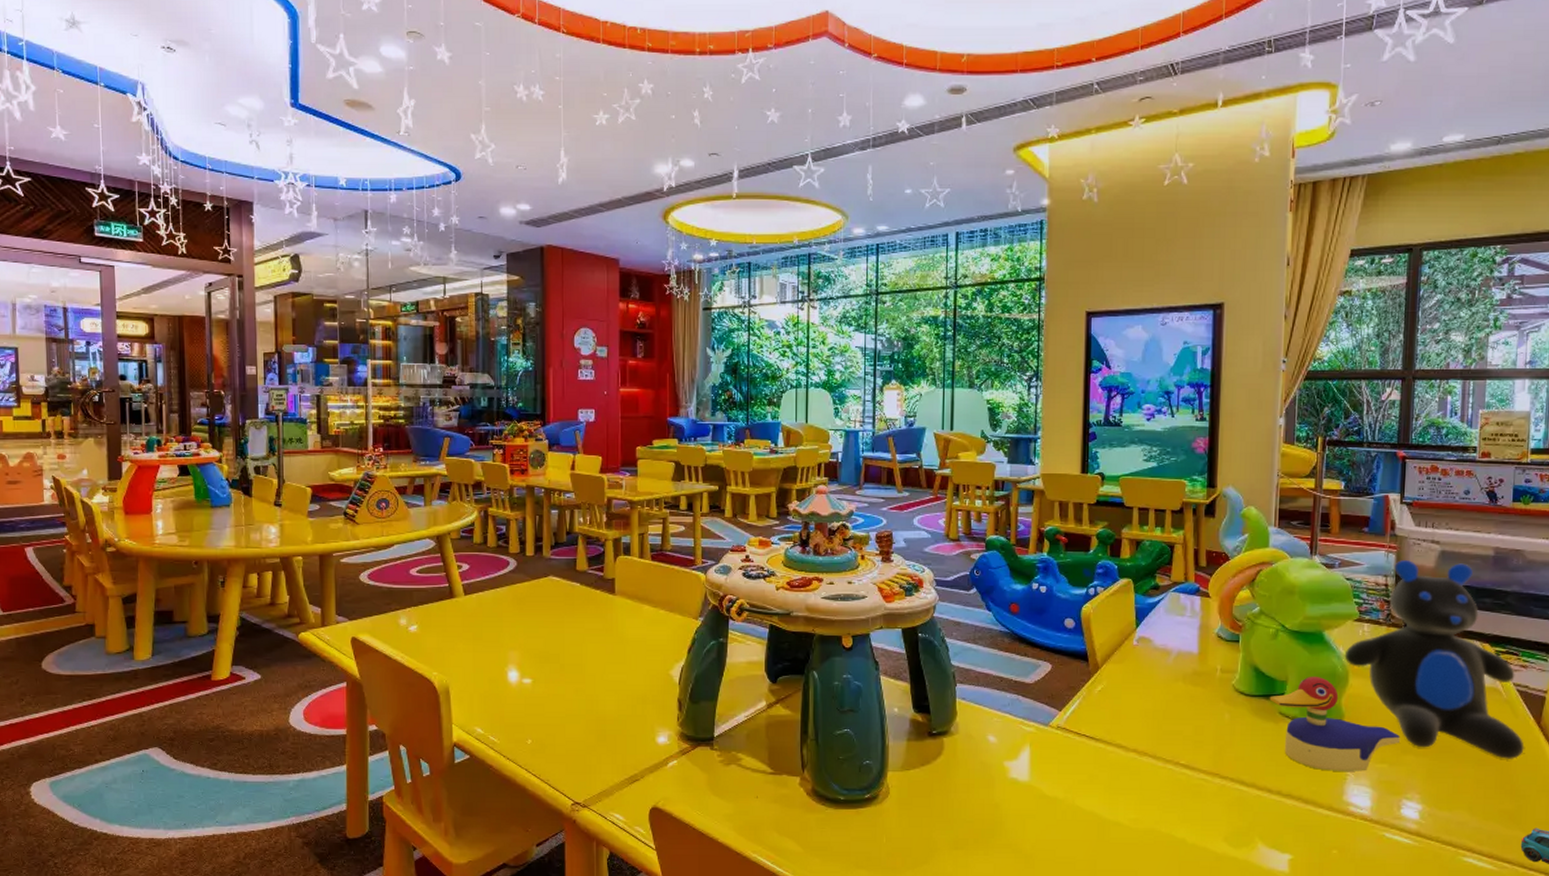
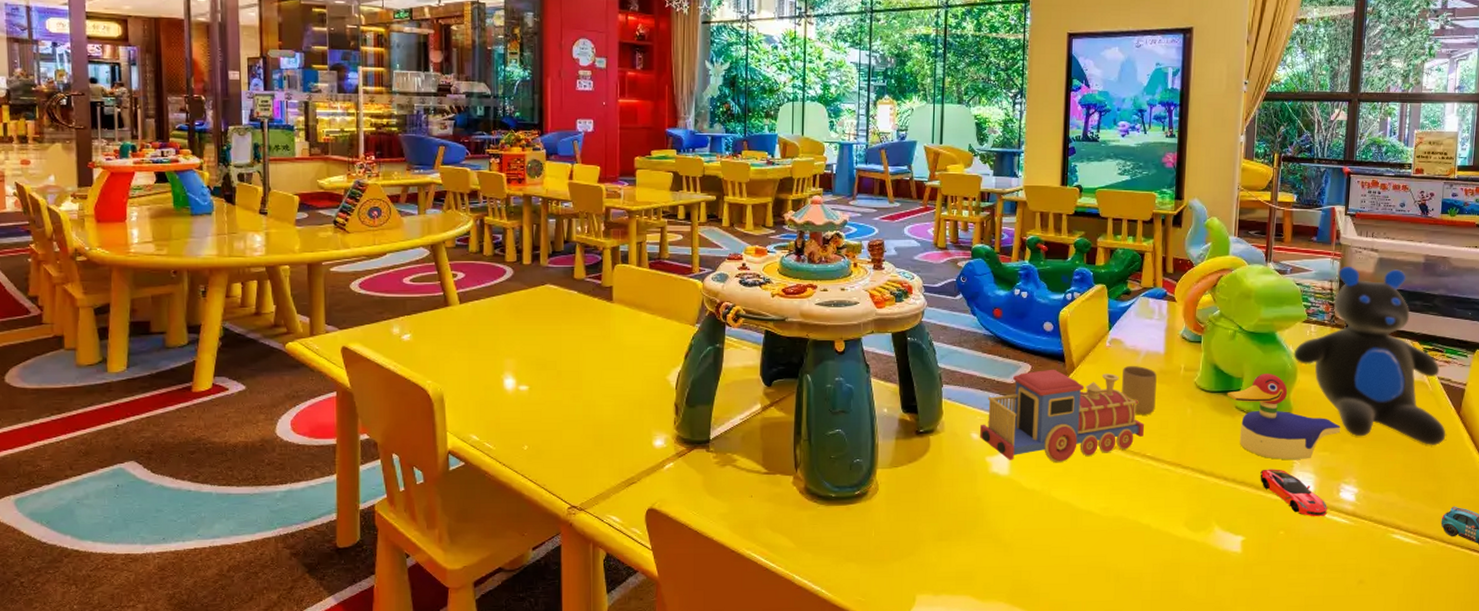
toy train: none [996,668,1178,770] -> present [979,369,1145,463]
cup: none [1150,667,1190,719] -> present [1121,366,1157,414]
toy car: none [1308,781,1388,836] -> present [1260,469,1328,517]

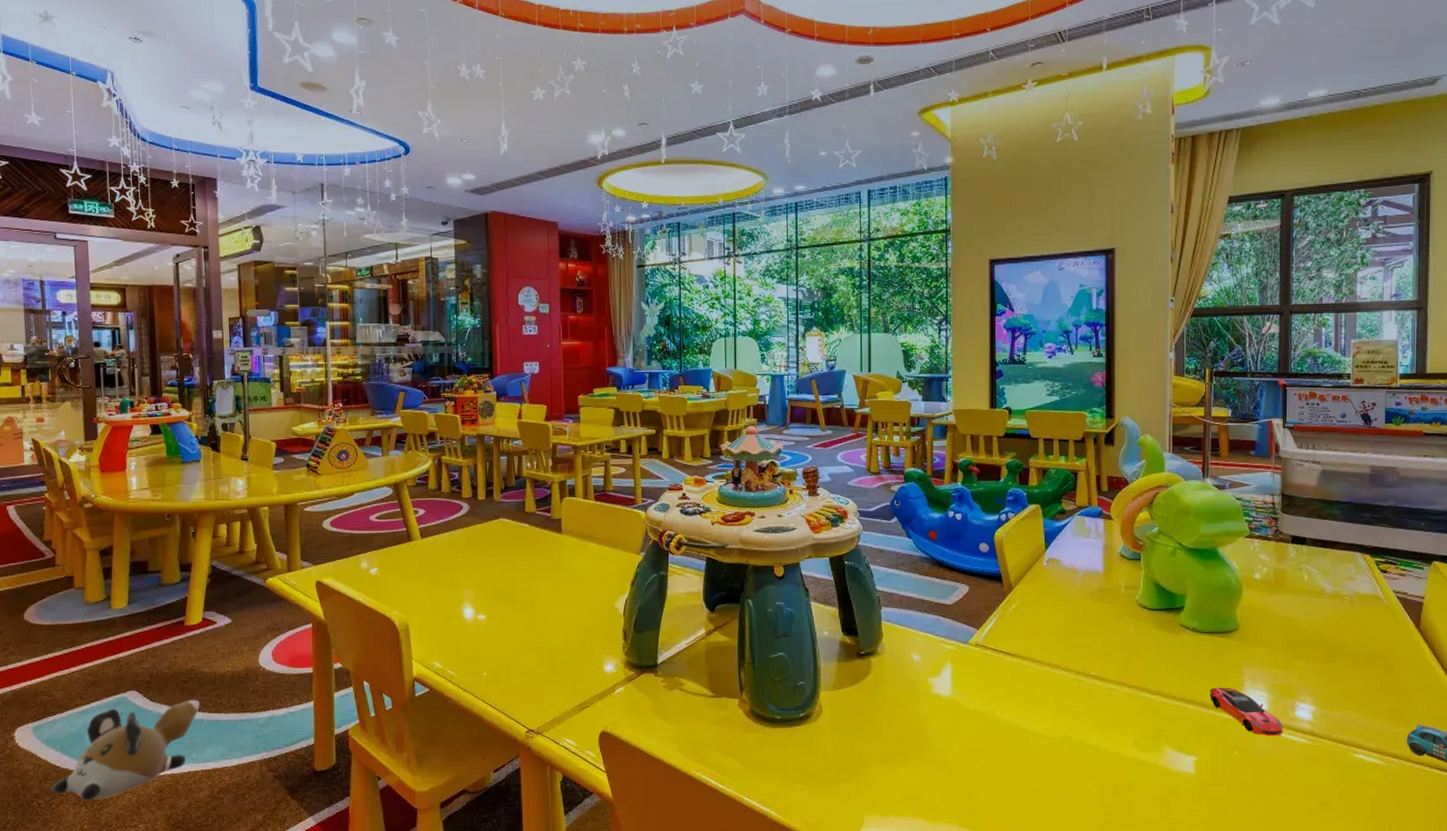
plush toy: none [36,471,208,579] -> present [51,700,200,801]
toy train: present [979,369,1145,463] -> none [920,589,1087,684]
cup: present [1121,366,1157,414] -> none [1061,585,1097,634]
toy duck: present [1227,373,1340,459] -> none [1170,589,1291,678]
stuffed animal: present [1293,267,1446,445] -> none [1238,480,1406,661]

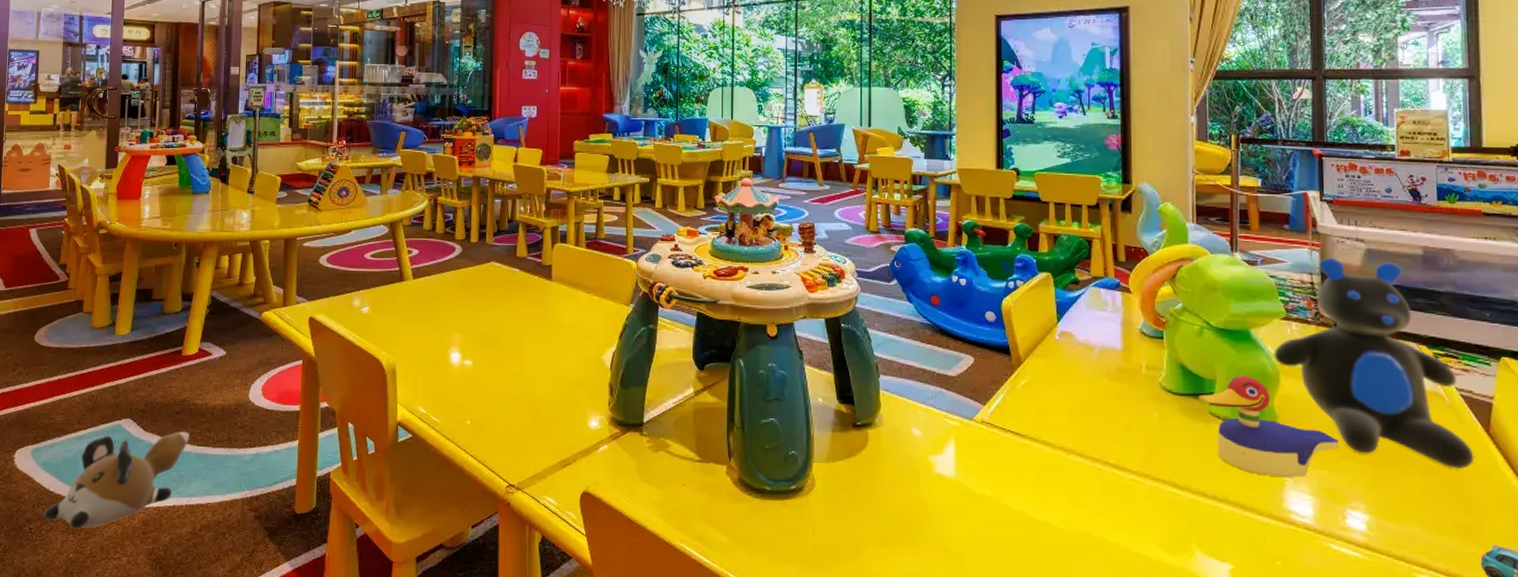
toy duck: none [1170,589,1291,678] -> present [1198,375,1339,477]
toy car: present [1210,687,1284,736] -> none [1245,486,1334,548]
stuffed animal: none [1238,480,1406,661] -> present [1273,258,1474,469]

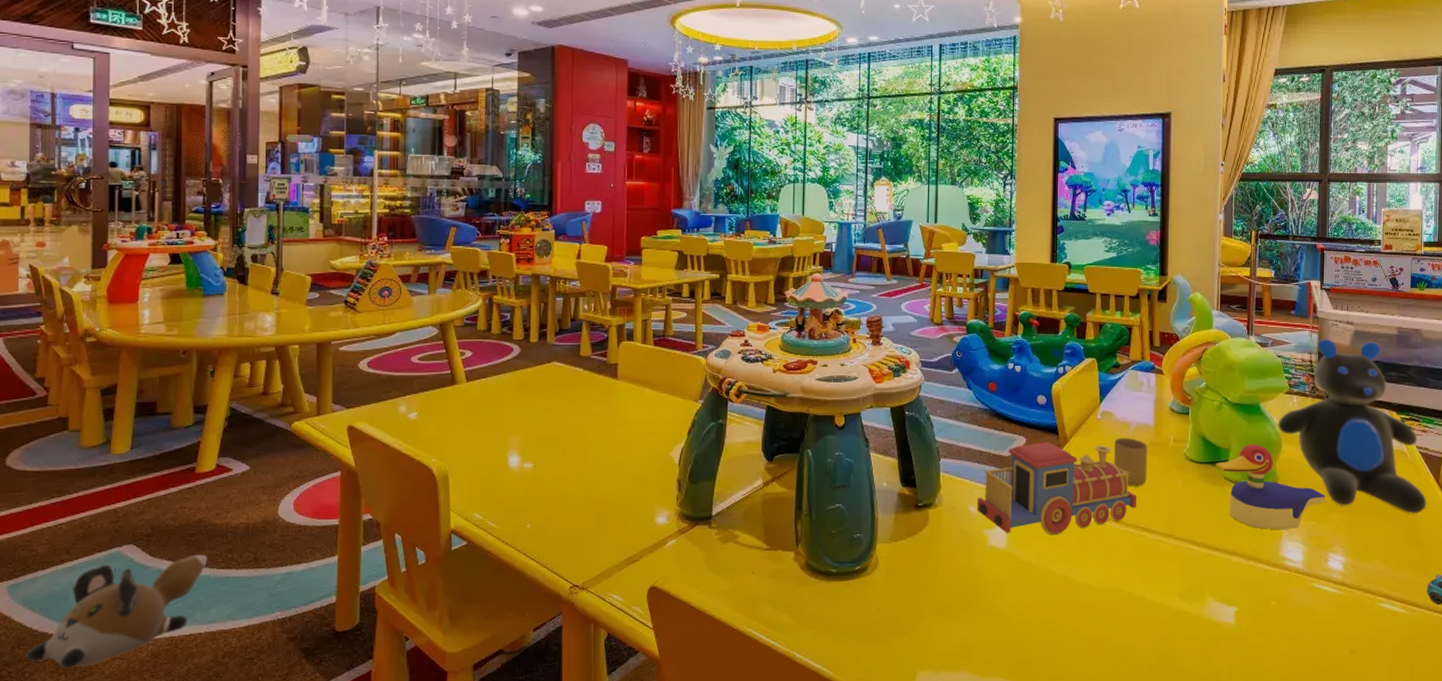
toy train: none [920,362,1105,467] -> present [976,441,1137,536]
cup: none [1075,362,1116,417] -> present [1113,438,1147,486]

